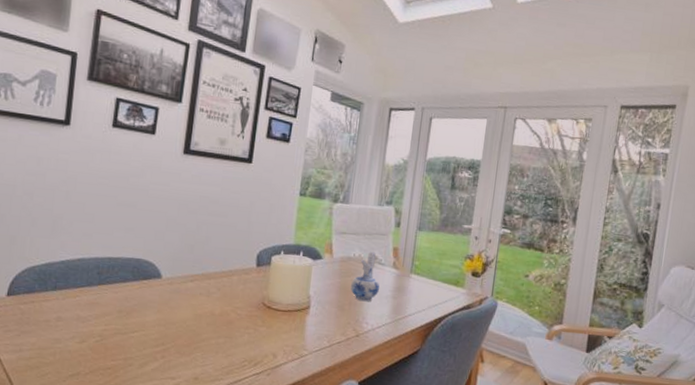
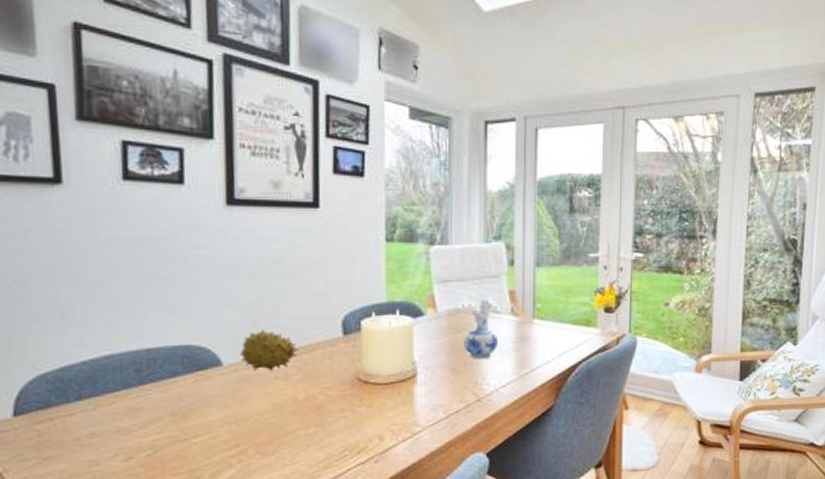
fruit: none [176,253,221,288] -> present [240,329,299,372]

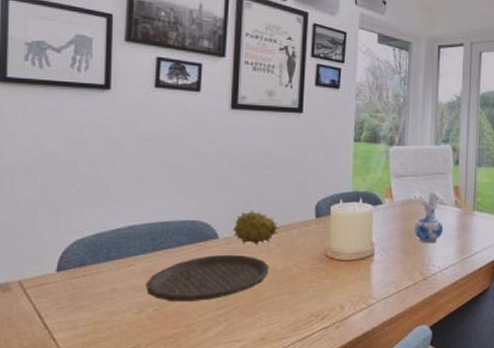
plate: none [134,383,289,445] -> present [146,254,269,302]

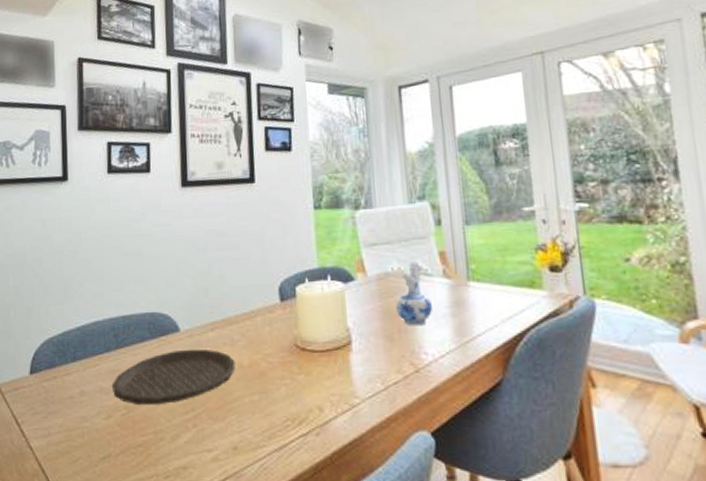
fruit: present [233,210,279,245] -> none [194,297,242,338]

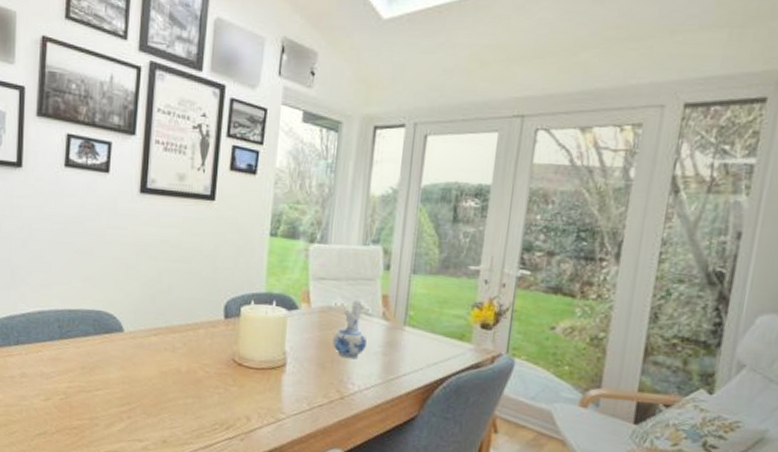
plate: present [112,348,236,406] -> none [53,348,174,396]

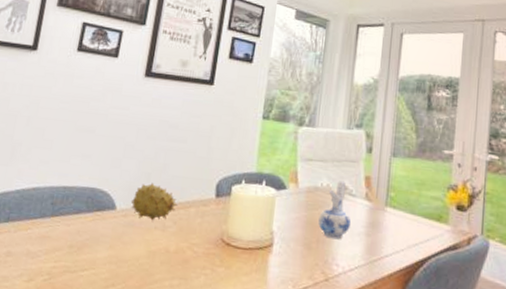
fruit: none [138,304,186,343] -> present [131,182,178,221]

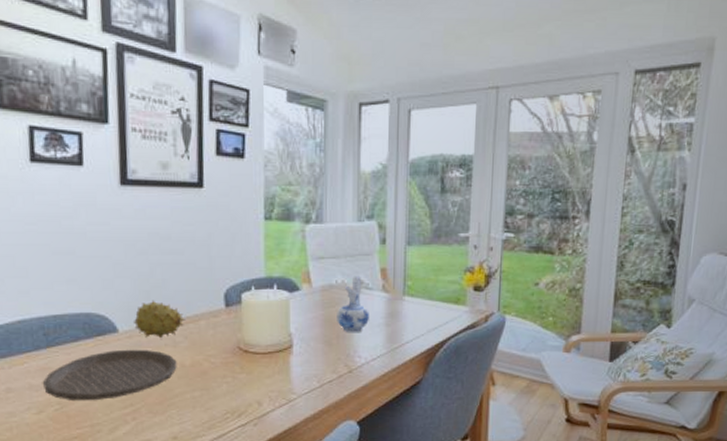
plate: none [39,227,163,276] -> present [43,349,177,401]

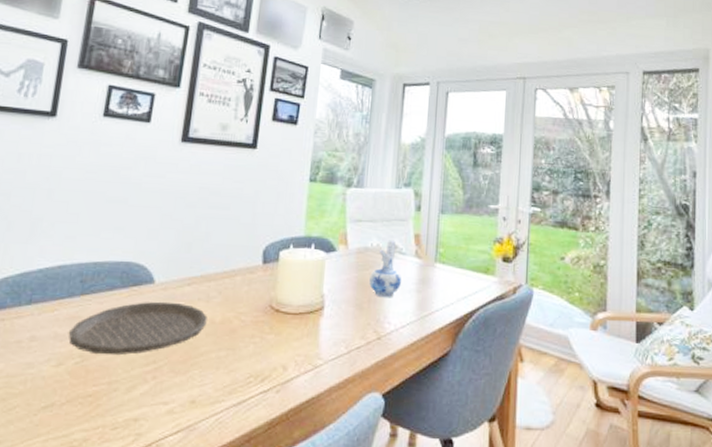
fruit: present [134,300,185,339] -> none [171,252,222,293]

